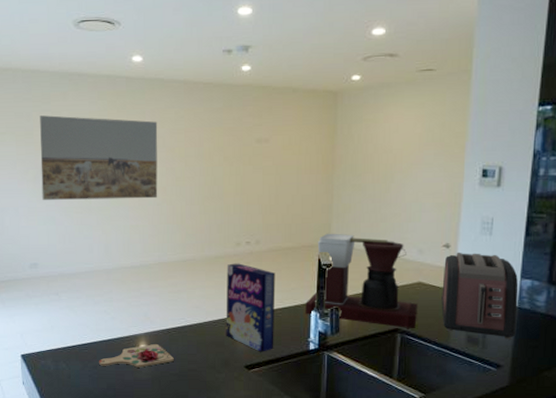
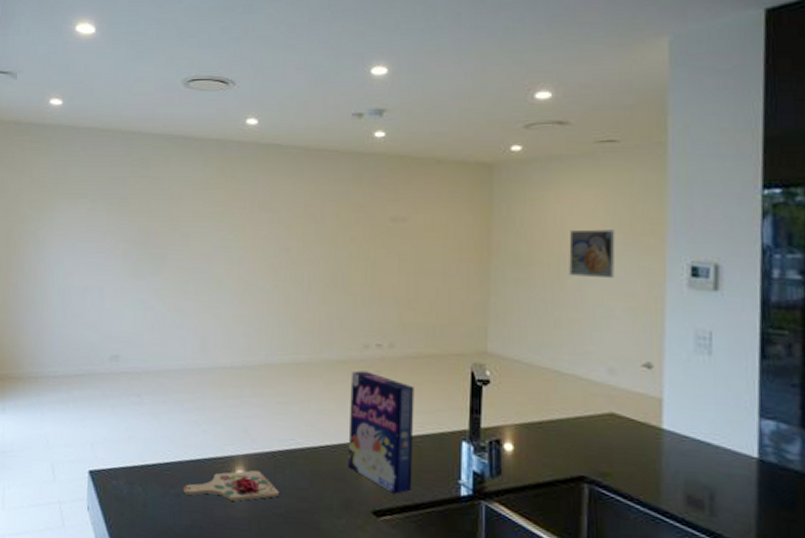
wall art: present [40,115,158,200] -> none [131,182,272,284]
coffee maker: present [305,233,417,330] -> none [455,339,611,480]
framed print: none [393,143,429,182] -> present [569,229,615,279]
toaster: present [441,252,519,340] -> none [644,374,760,506]

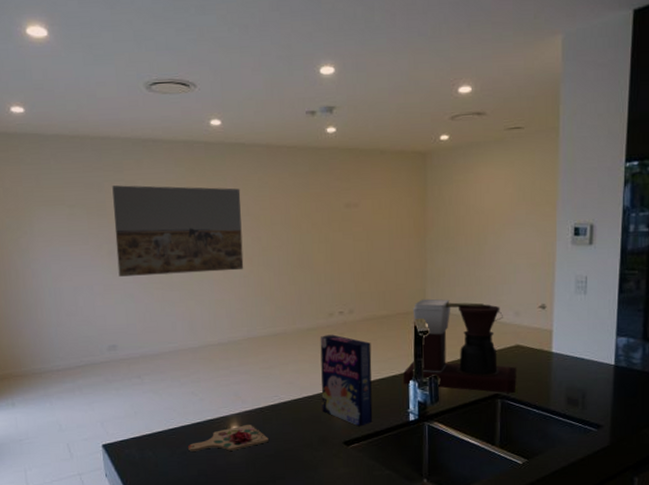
wall art: none [131,182,272,284] -> present [112,185,244,277]
coffee maker: none [455,339,611,480] -> present [403,298,517,395]
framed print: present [569,229,615,279] -> none [486,202,520,242]

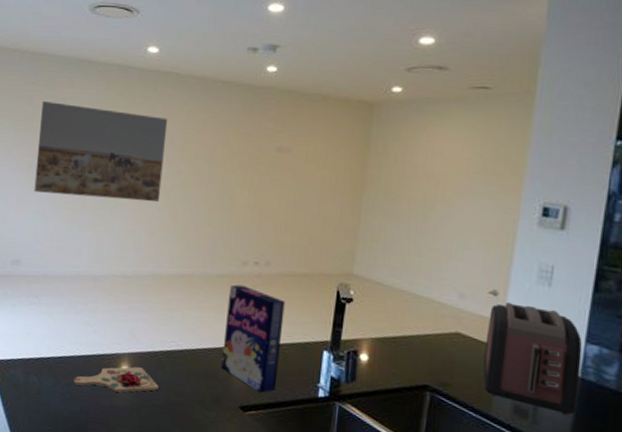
coffee maker: present [403,298,517,395] -> none [317,262,454,389]
toaster: none [540,312,615,399] -> present [483,301,583,417]

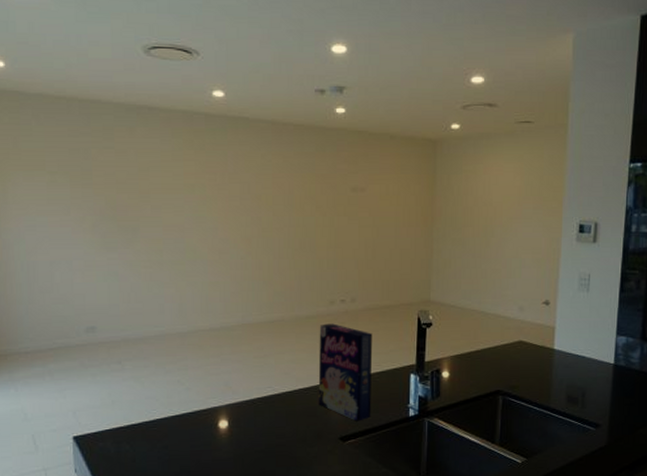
wall art: present [34,101,168,203] -> none [100,153,242,252]
cutting board: present [73,366,159,393] -> none [169,416,259,446]
toaster: present [483,301,583,417] -> none [542,309,615,398]

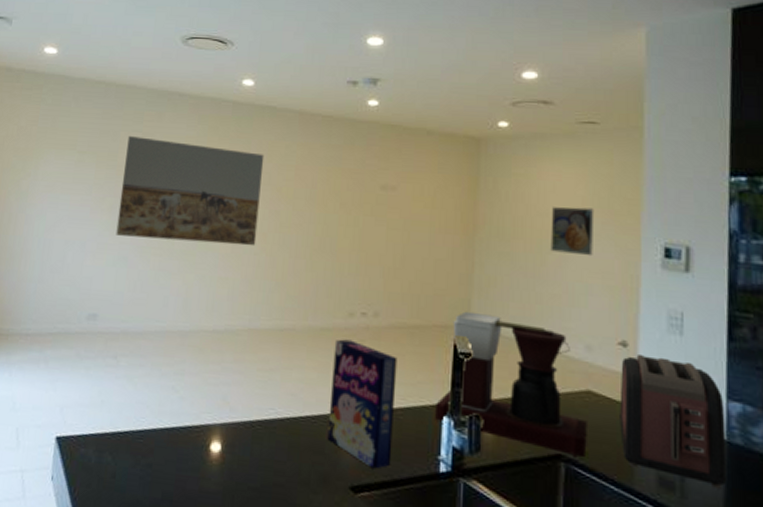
wall art: none [100,153,242,252] -> present [116,136,265,247]
coffee maker: none [405,290,519,392] -> present [435,311,587,459]
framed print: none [493,196,528,236] -> present [551,207,595,257]
toaster: none [542,309,615,398] -> present [619,353,728,489]

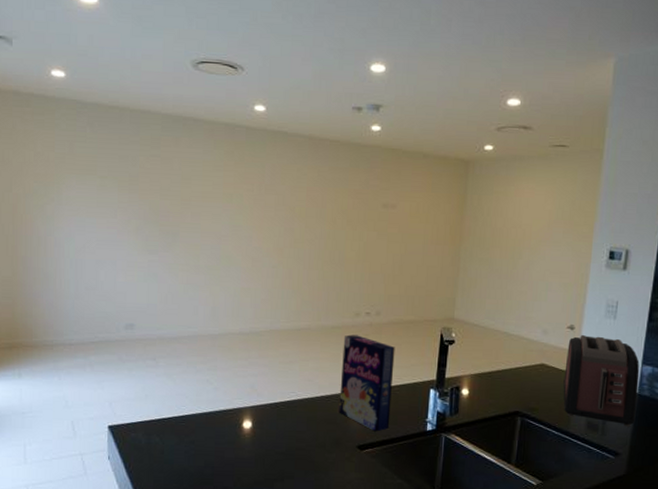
wall art: present [116,136,265,247] -> none [144,161,278,260]
coffee maker: present [435,311,587,459] -> none [424,307,539,414]
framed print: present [551,207,595,257] -> none [521,219,558,260]

